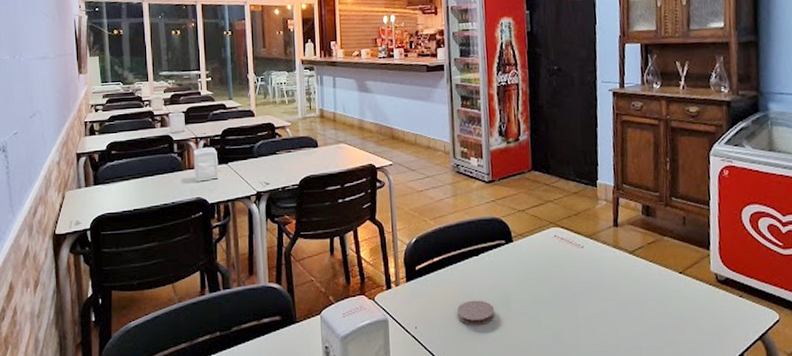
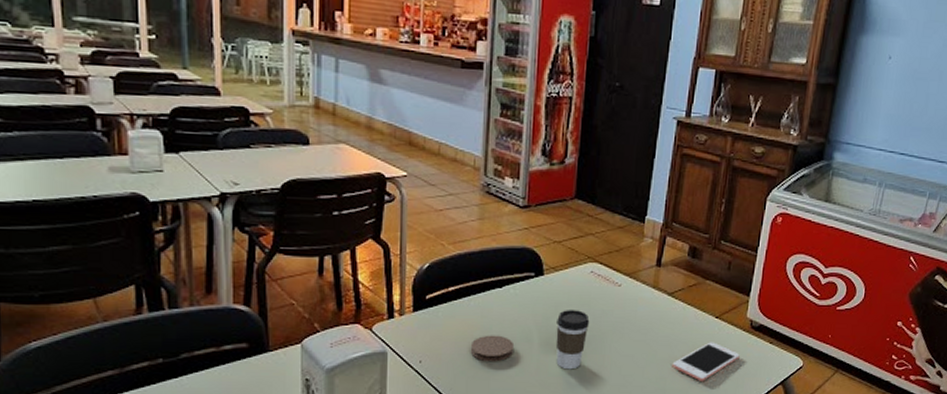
coffee cup: none [529,273,560,331] -> present [555,310,590,370]
cell phone: none [644,298,711,339] -> present [672,342,740,381]

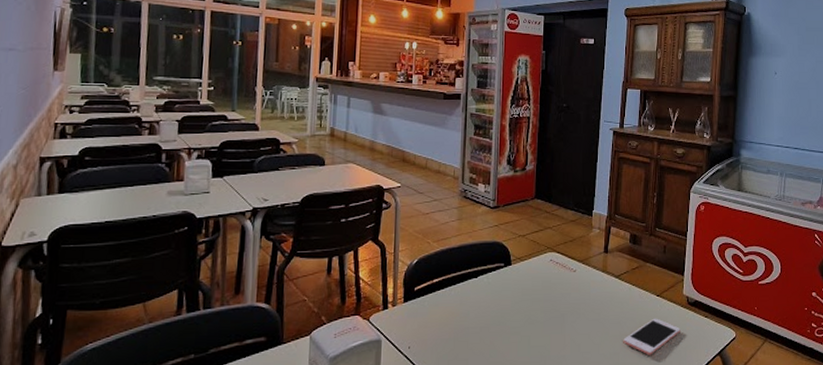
coaster: present [470,335,515,362] -> none [451,320,489,345]
coffee cup: present [555,310,590,370] -> none [523,295,551,350]

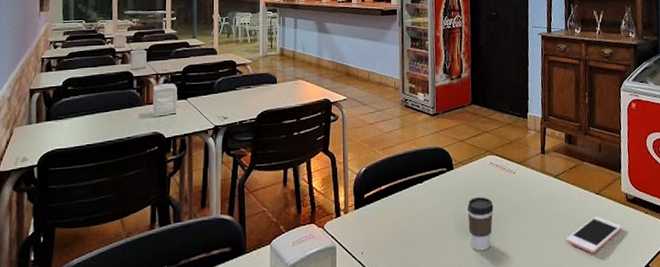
coffee cup: none [523,295,551,350] -> present [467,197,494,251]

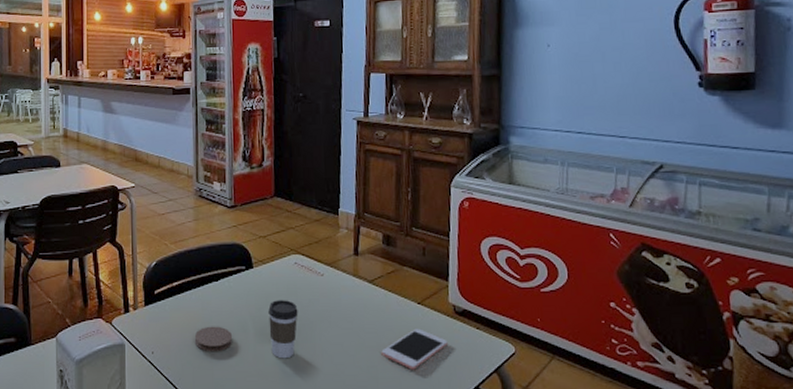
coaster: none [401,224,436,249] -> present [194,326,233,352]

